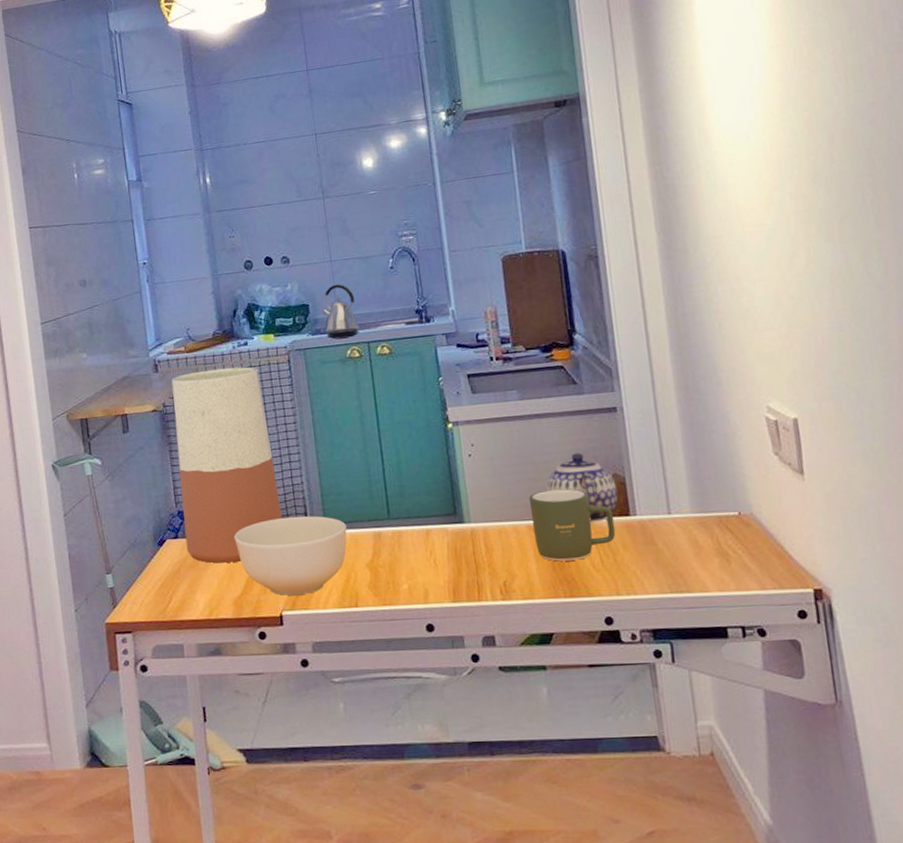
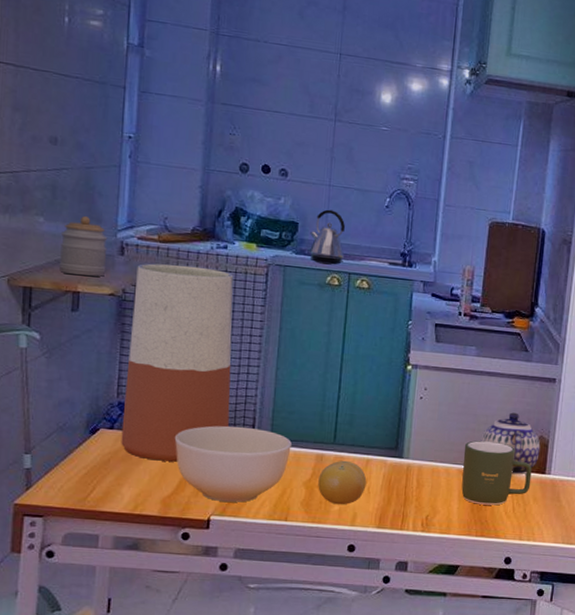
jar: none [102,344,146,400] -> present [58,216,108,277]
fruit: none [380,534,432,583] -> present [318,460,367,505]

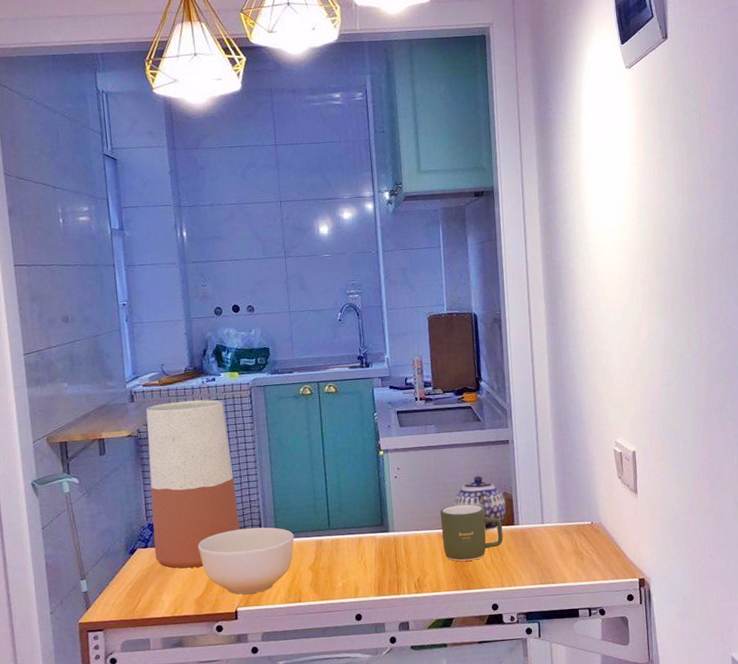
jar: present [58,216,108,277] -> none [82,376,122,426]
kettle: present [310,209,345,265] -> none [280,331,312,379]
fruit: present [318,460,367,505] -> none [321,542,362,581]

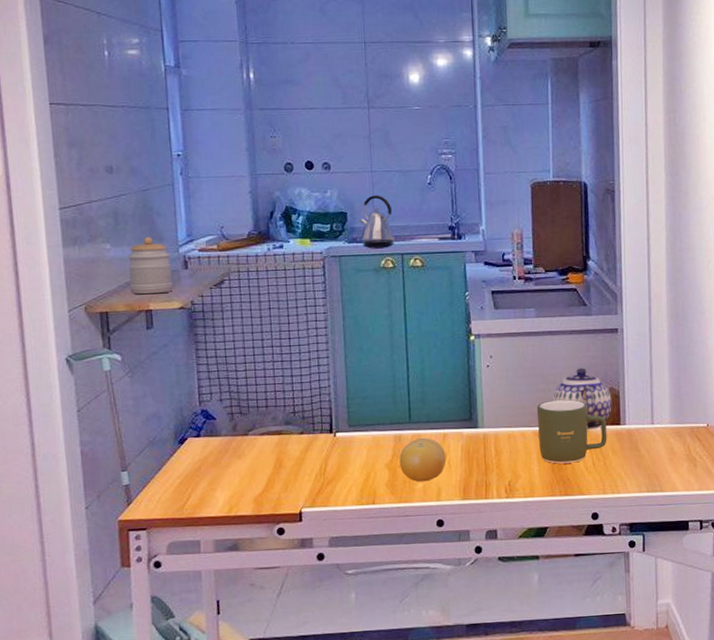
jar: none [82,376,122,426] -> present [127,237,174,295]
vase: present [146,399,240,569] -> none [201,269,307,462]
bowl: present [197,527,294,595] -> none [257,417,370,493]
kettle: none [280,331,312,379] -> present [359,195,396,249]
fruit: none [321,542,362,581] -> present [399,437,446,482]

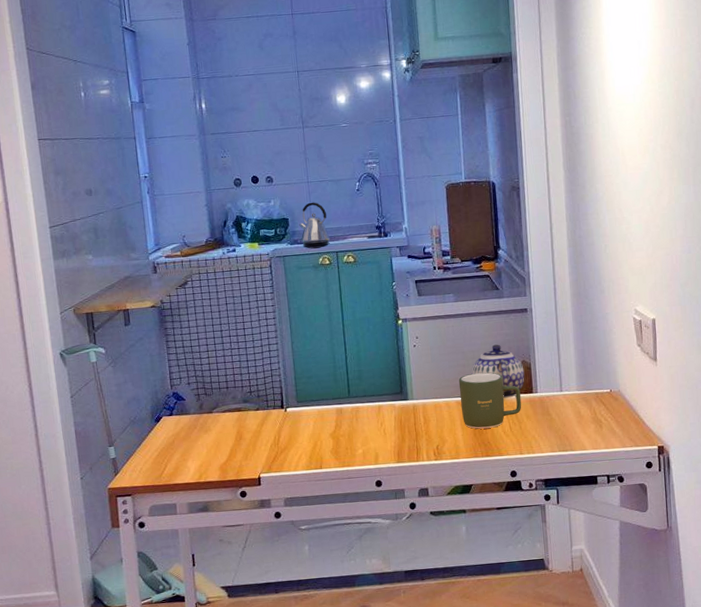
jar: present [127,237,174,295] -> none [106,247,146,297]
fruit: present [399,437,446,482] -> none [341,410,382,449]

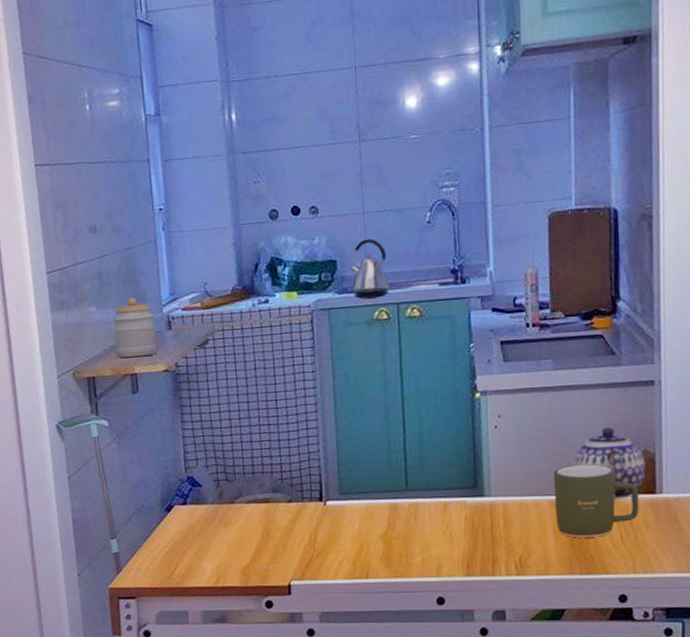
jar: none [106,247,146,297] -> present [112,298,158,358]

